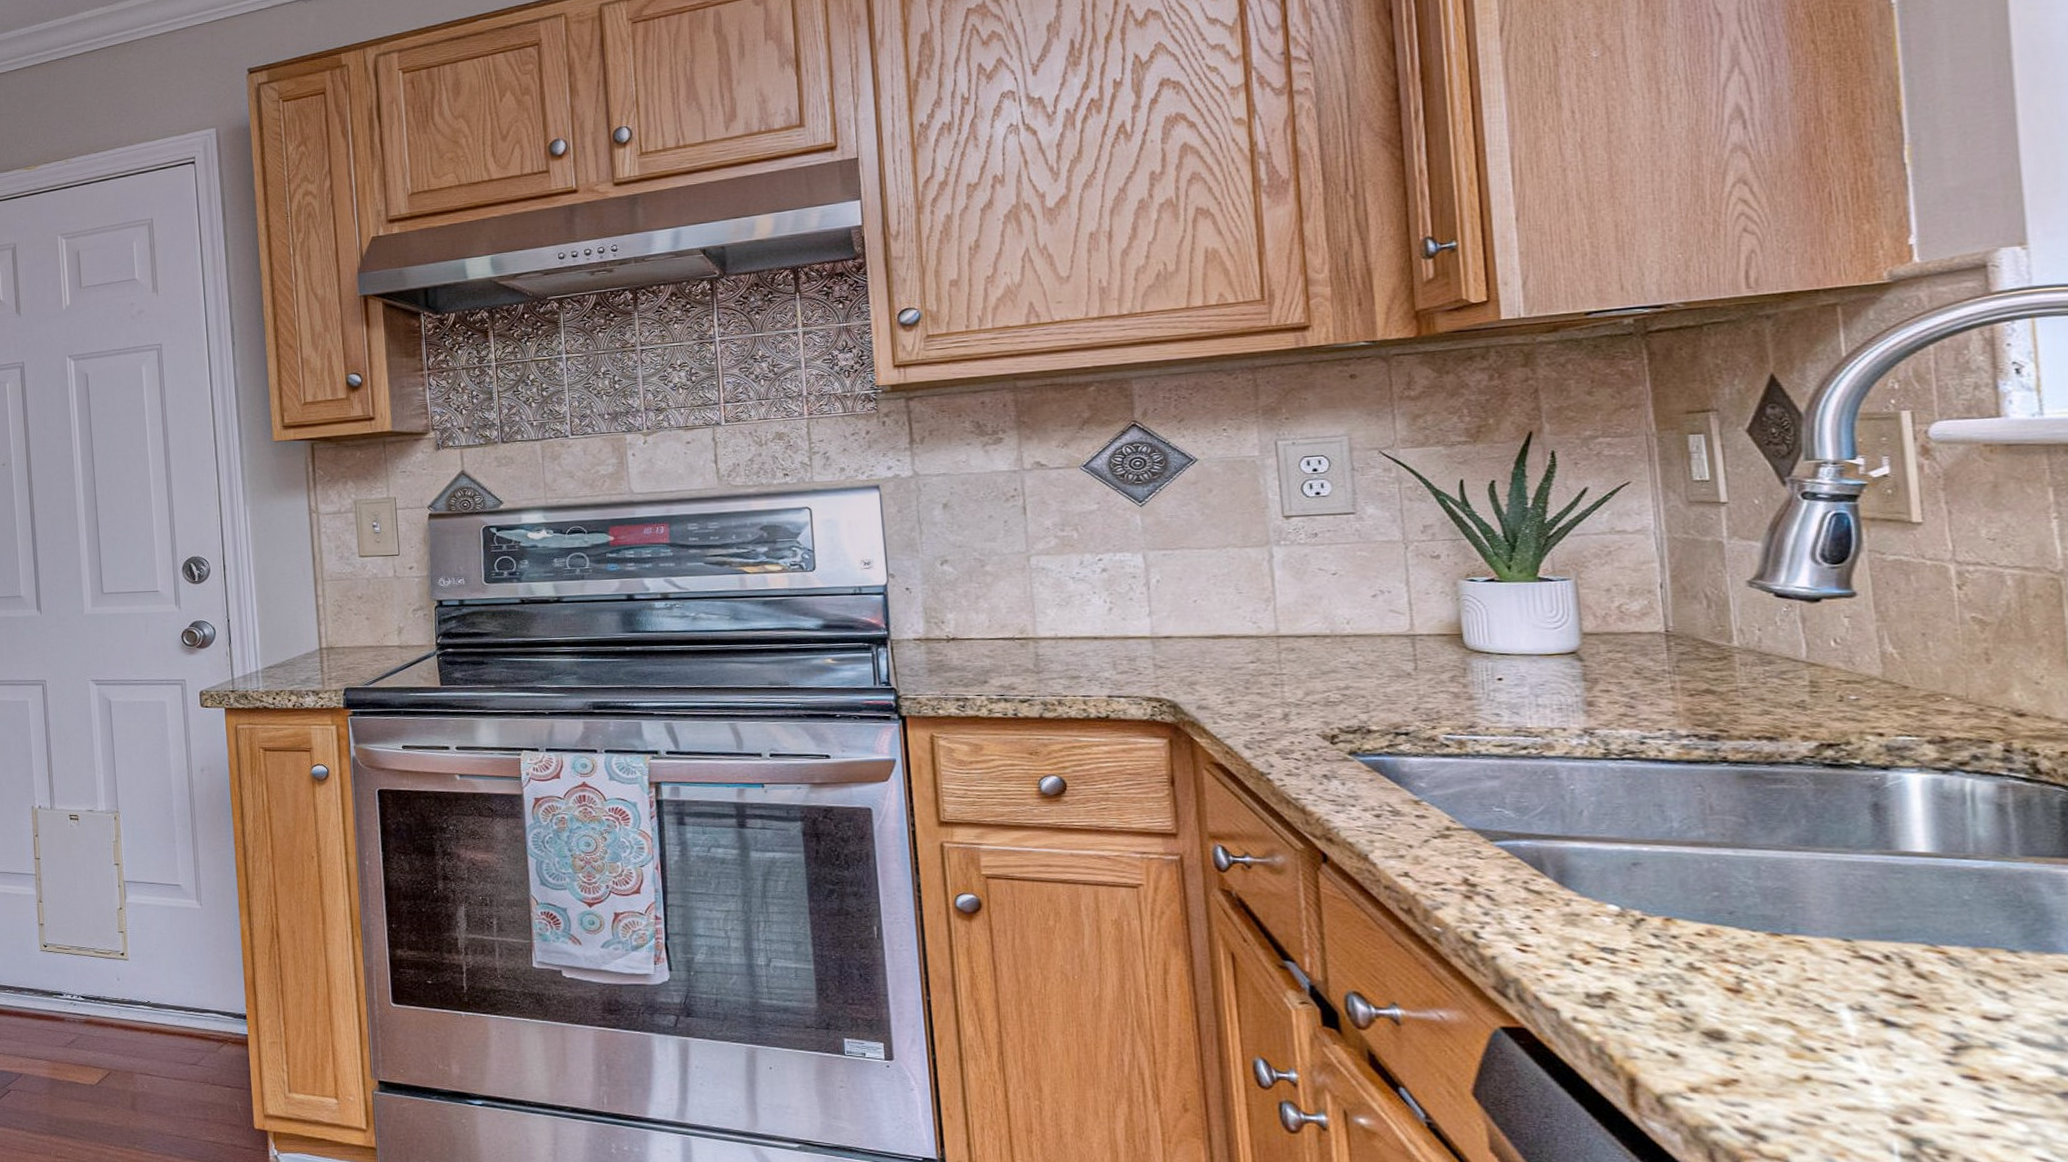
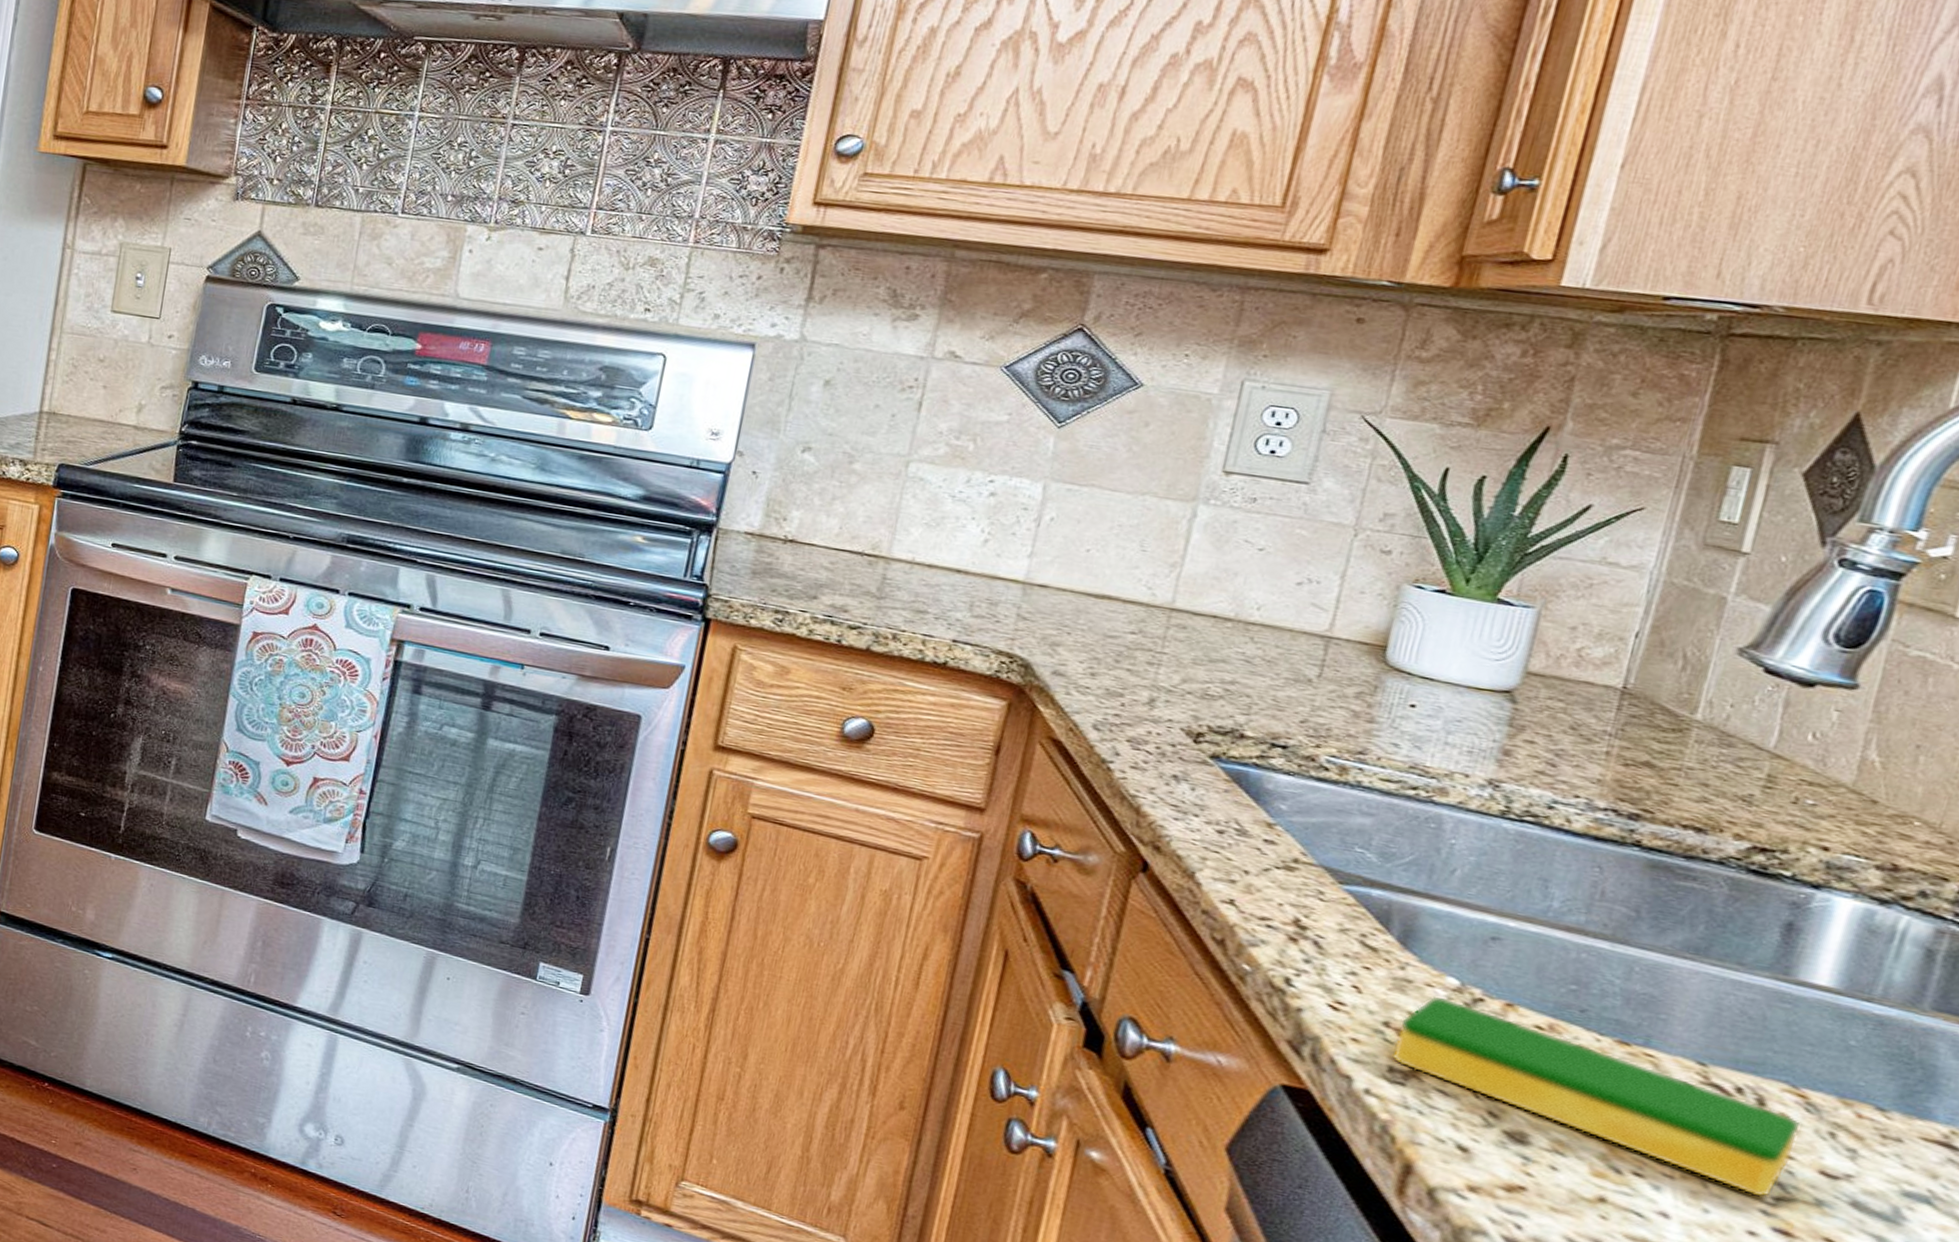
dish sponge: none [1581,923,1954,1049] -> present [1391,996,1799,1198]

